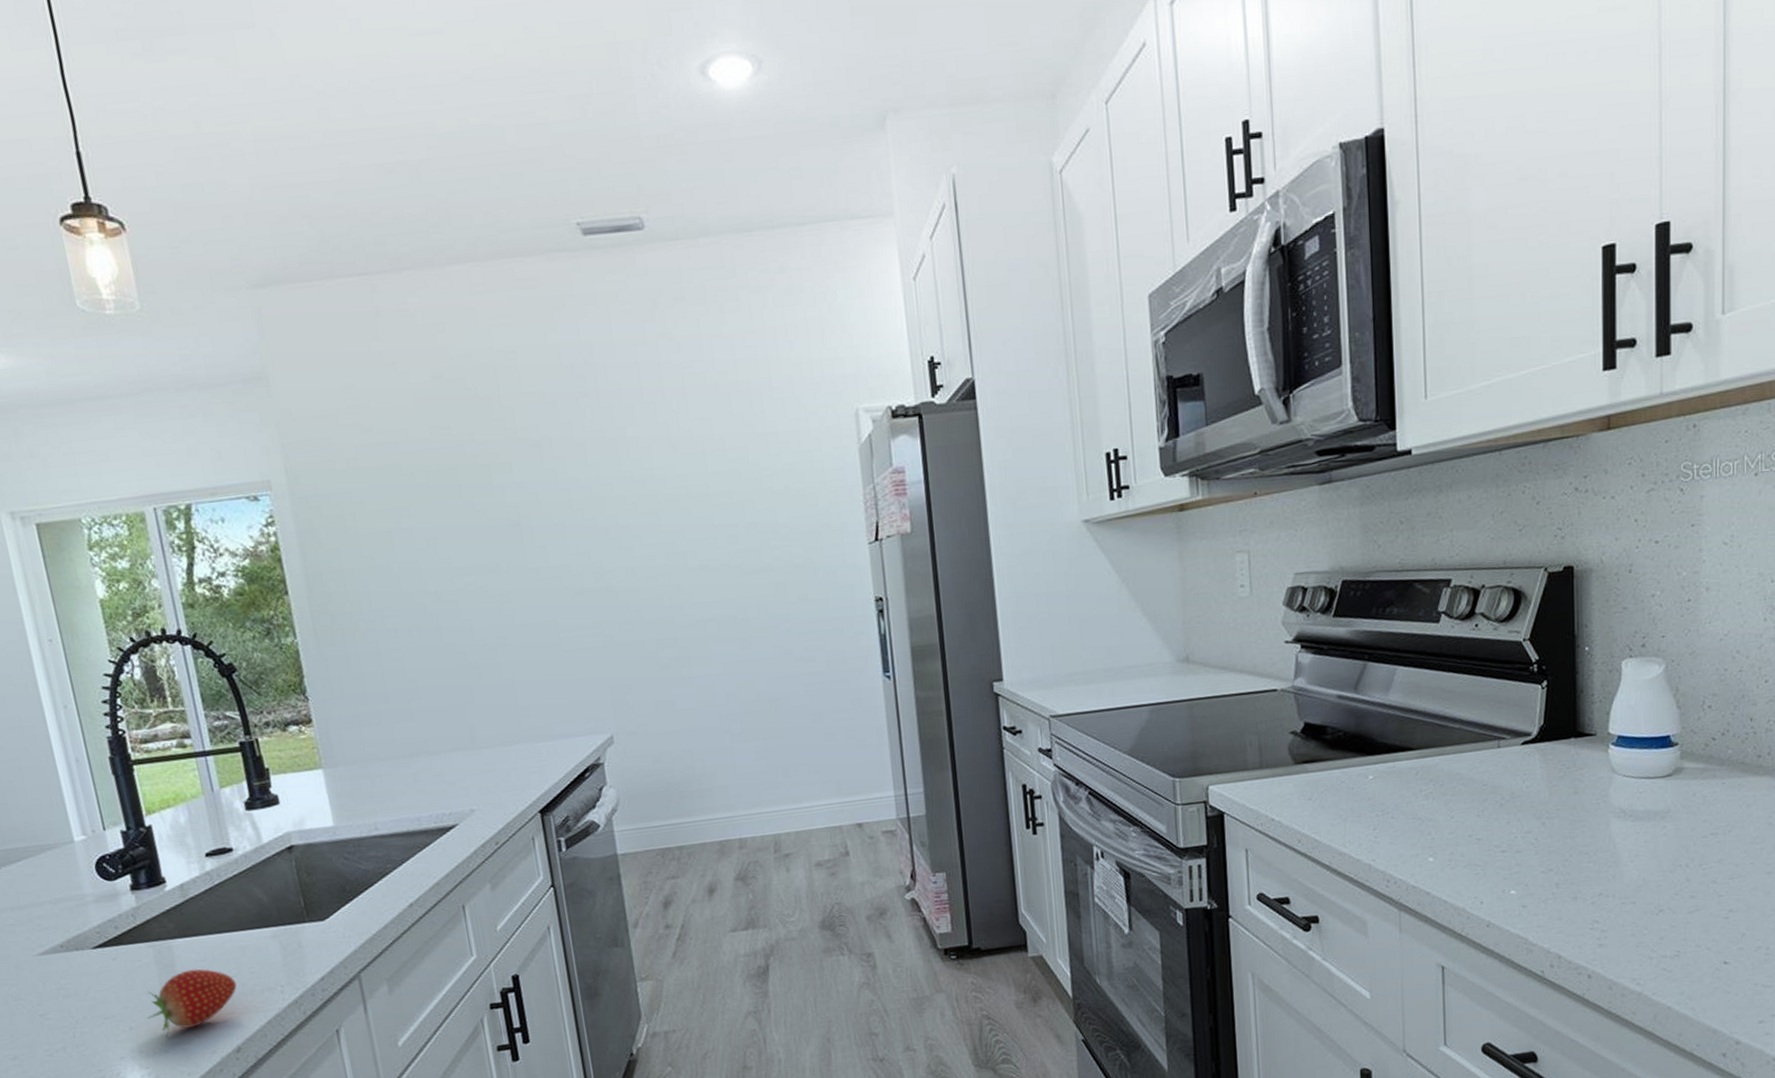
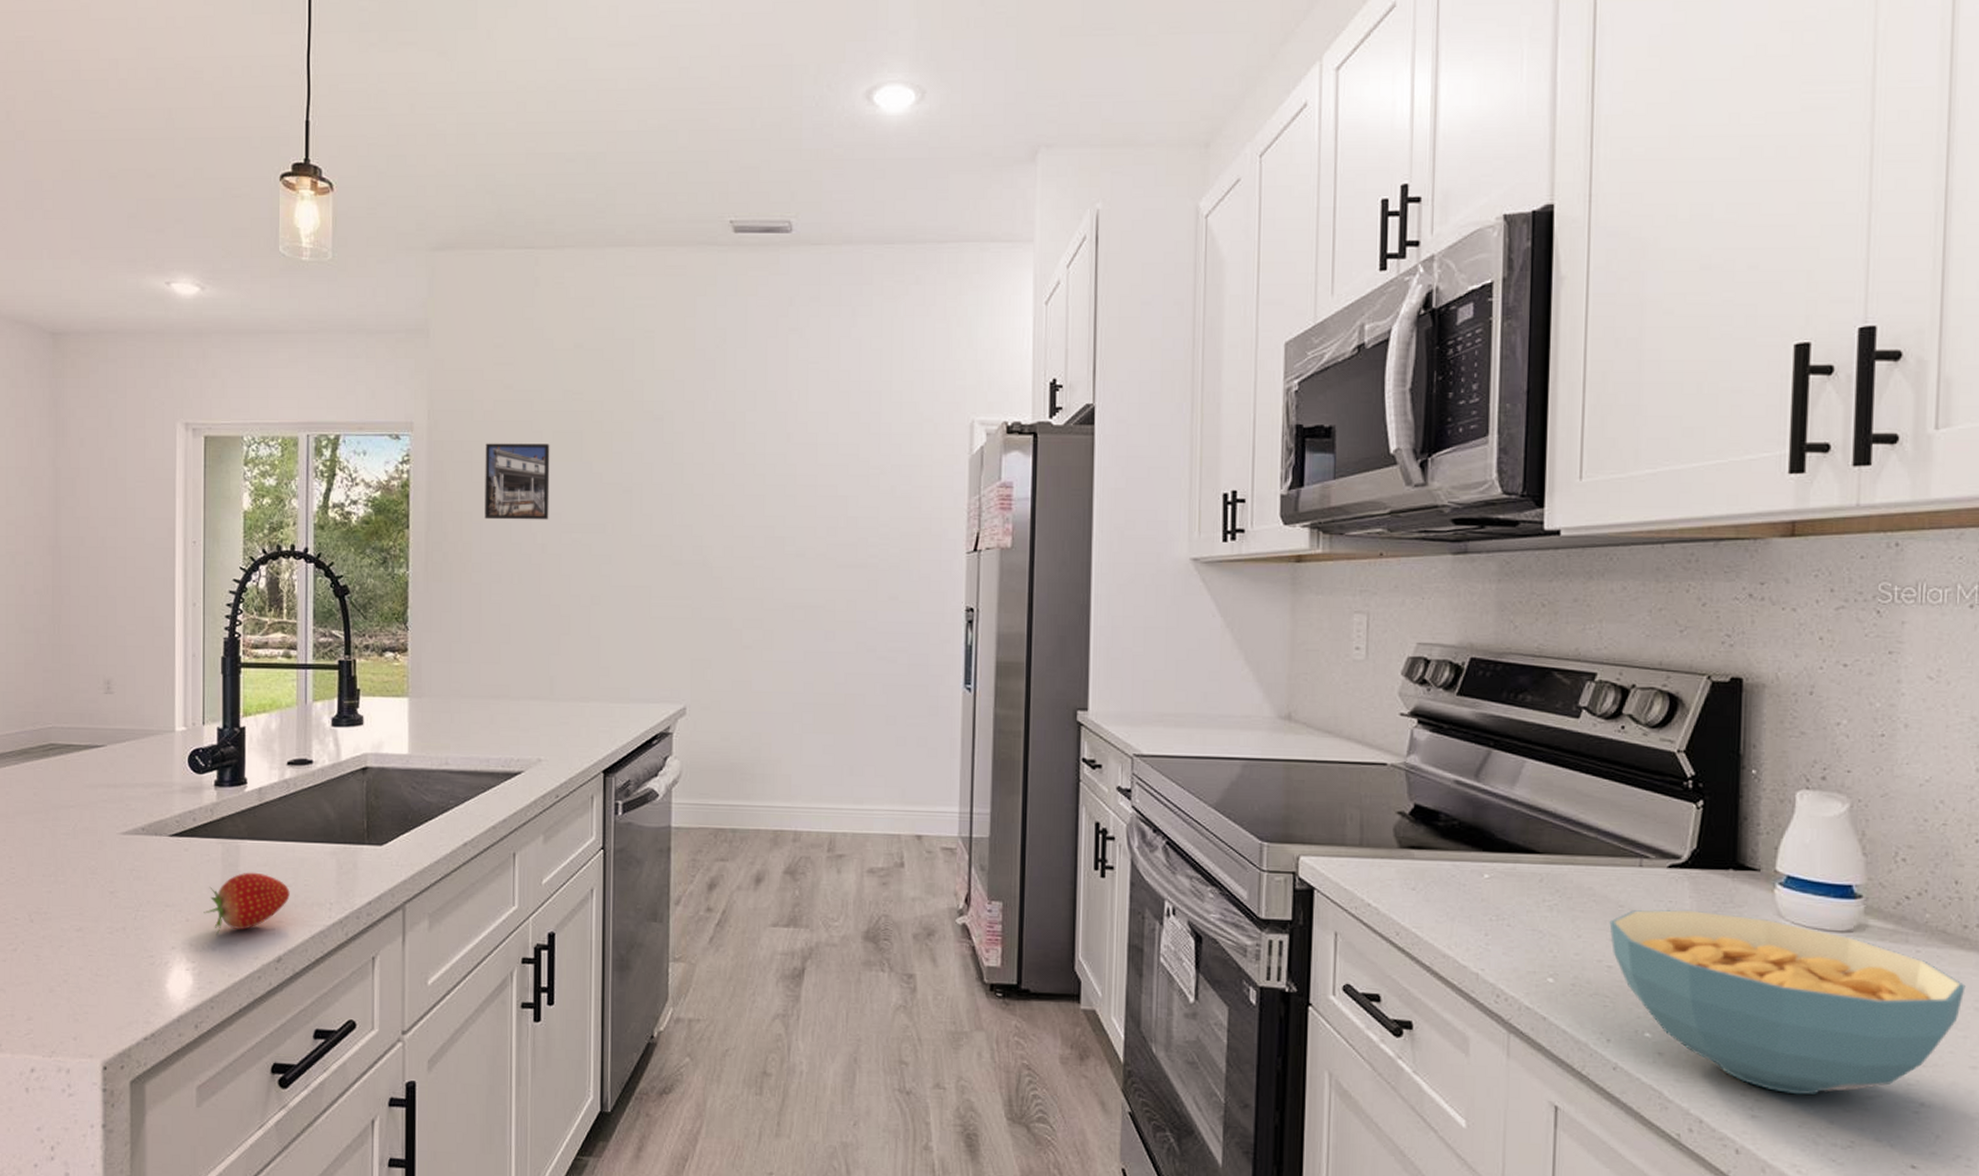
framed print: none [354,485,438,574] -> present [485,443,550,520]
cereal bowl: none [1476,776,1761,921] -> present [1609,909,1966,1095]

